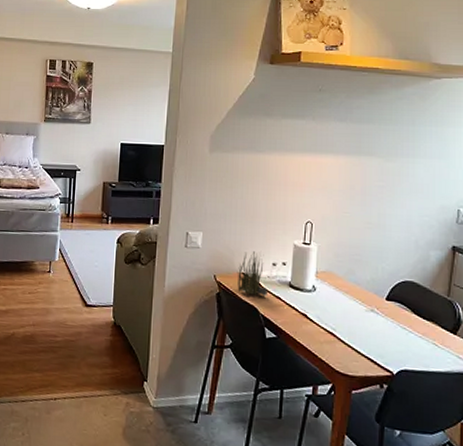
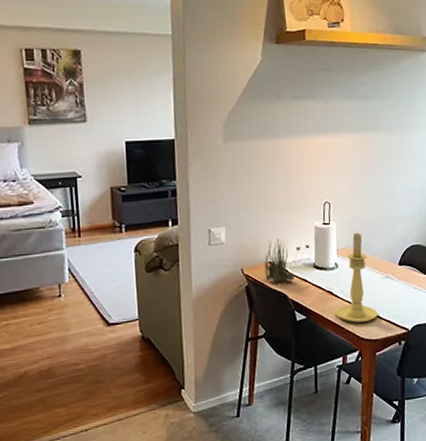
candle holder: none [309,257,358,355] -> present [336,232,378,323]

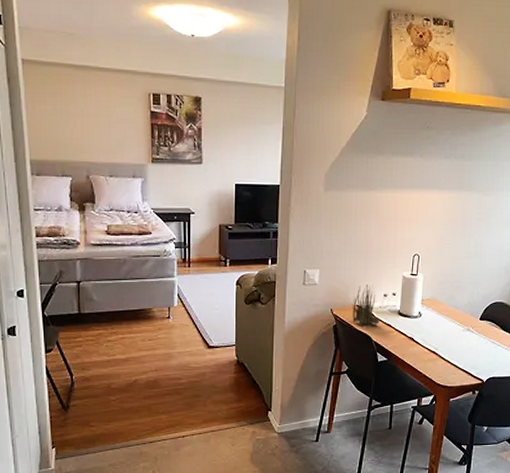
candle holder: present [336,232,378,323] -> none [415,285,455,369]

